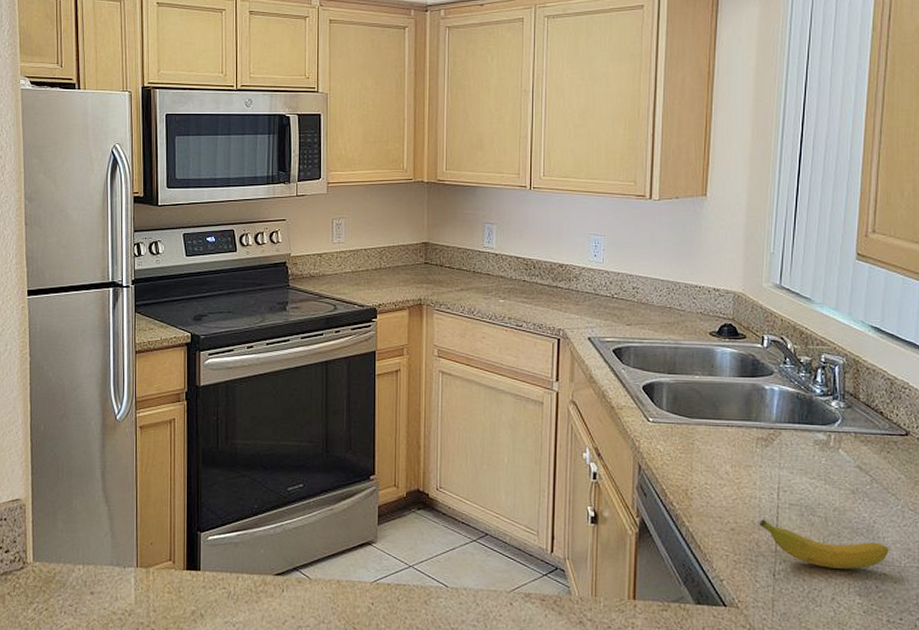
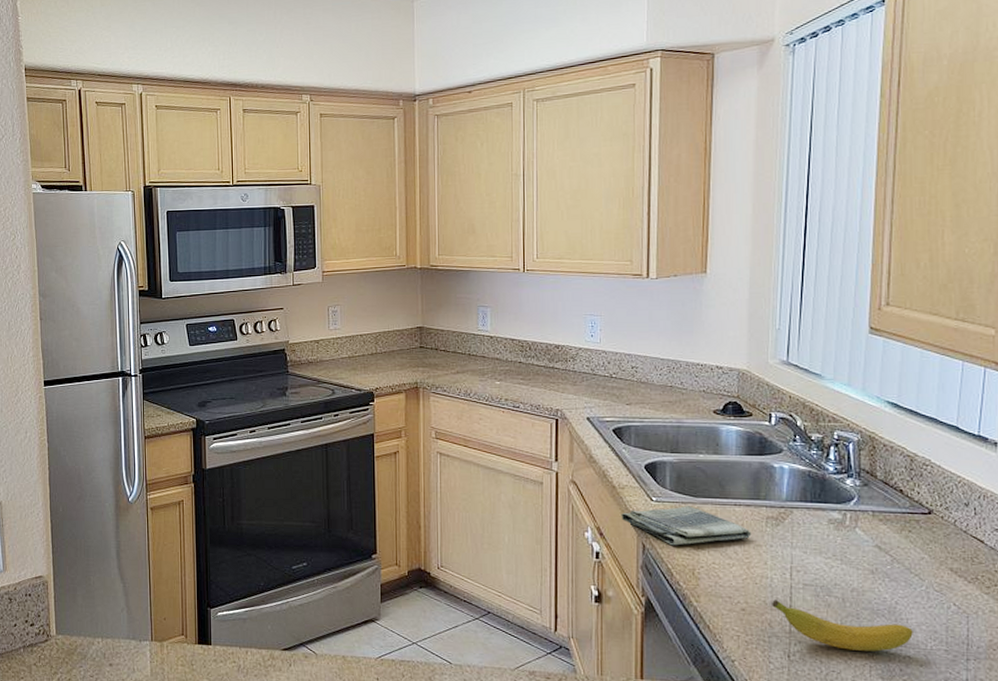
dish towel: none [618,427,742,467] -> present [621,506,752,546]

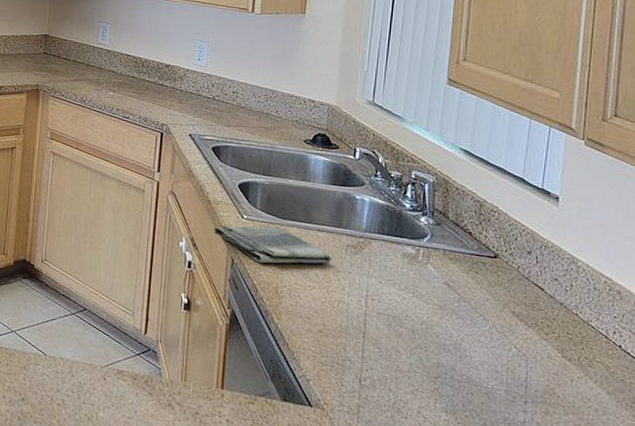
banana: present [772,600,913,652] -> none [347,325,476,386]

